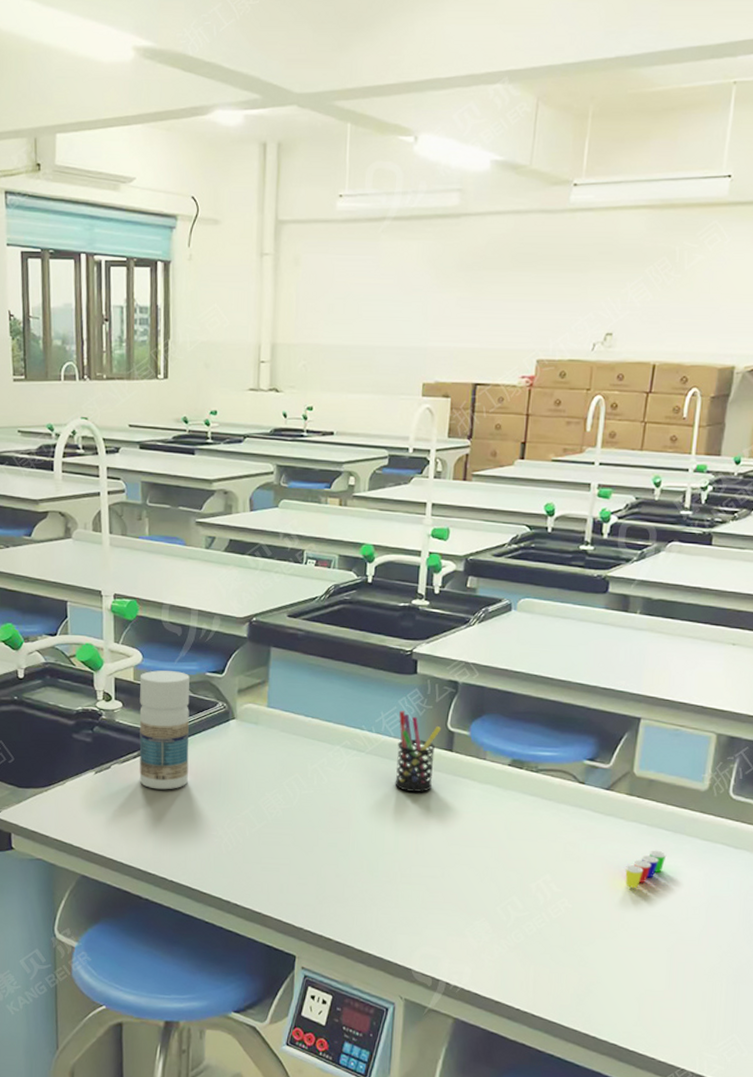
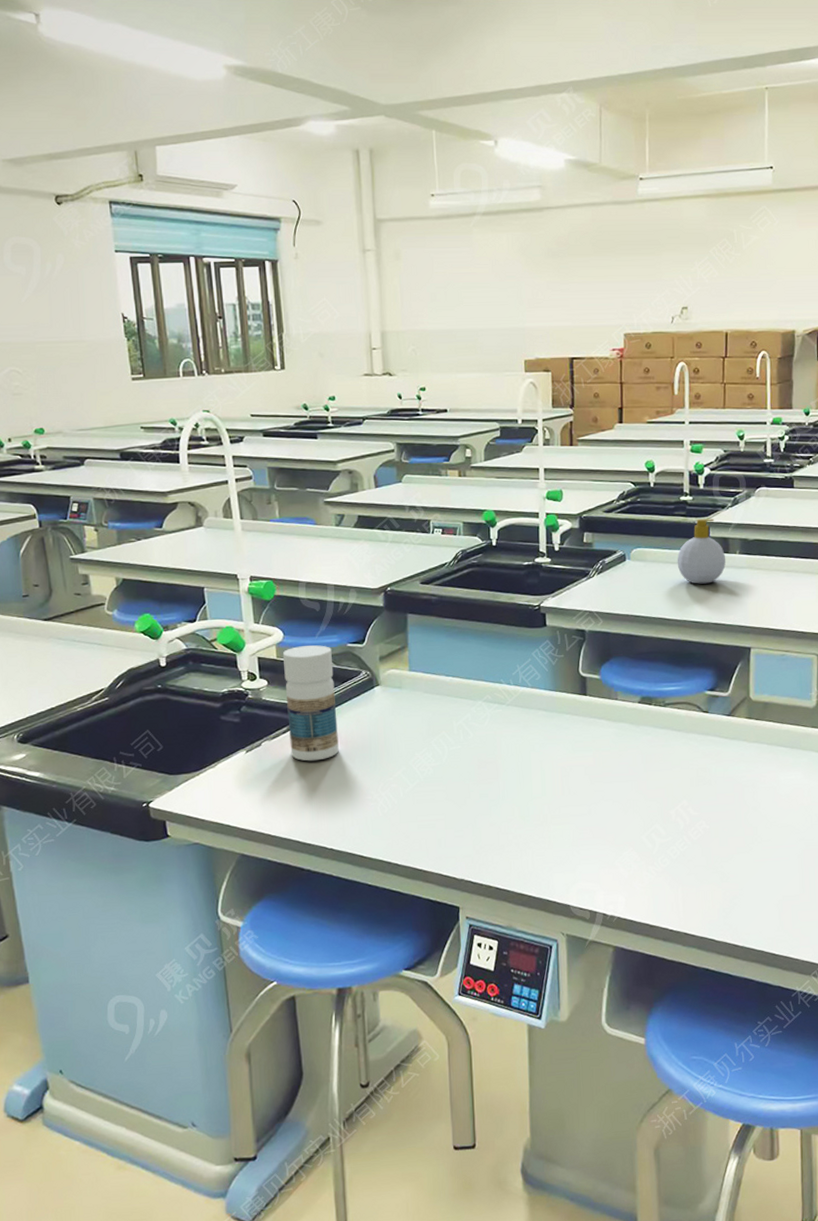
pen holder: present [395,711,442,792] -> none [534,662,574,737]
soap bottle: none [568,572,624,644] -> present [677,519,726,584]
cup: present [625,850,667,888] -> none [753,766,787,803]

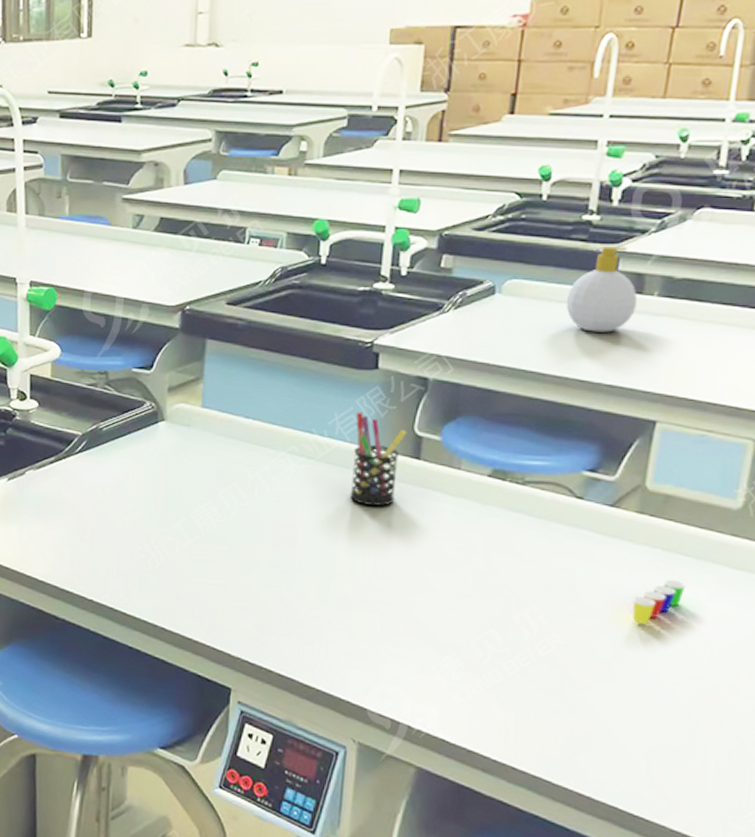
pill bottle: present [282,645,339,761] -> none [56,366,114,499]
pen holder: none [534,662,574,737] -> present [350,412,407,506]
cup: none [753,766,787,803] -> present [632,579,686,624]

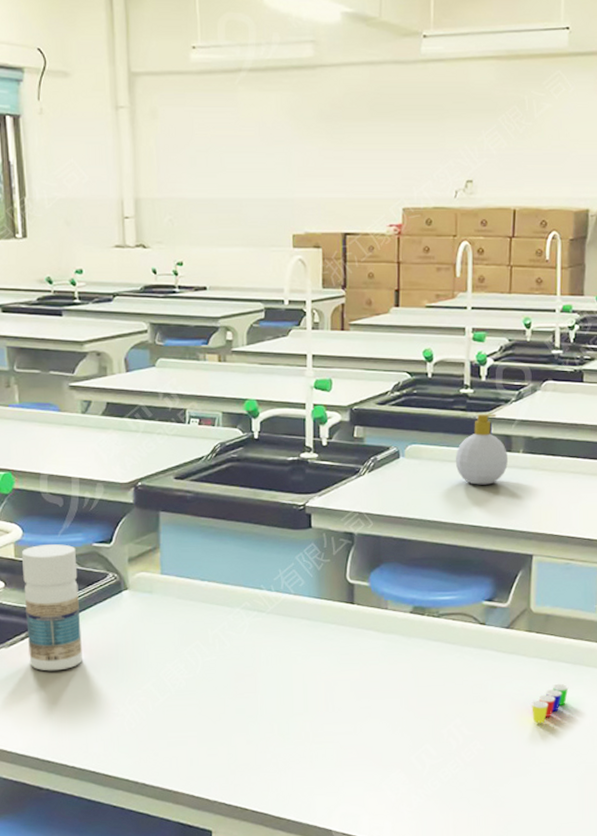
pill bottle: none [56,366,114,499] -> present [21,544,82,671]
pen holder: present [350,412,407,506] -> none [297,567,341,649]

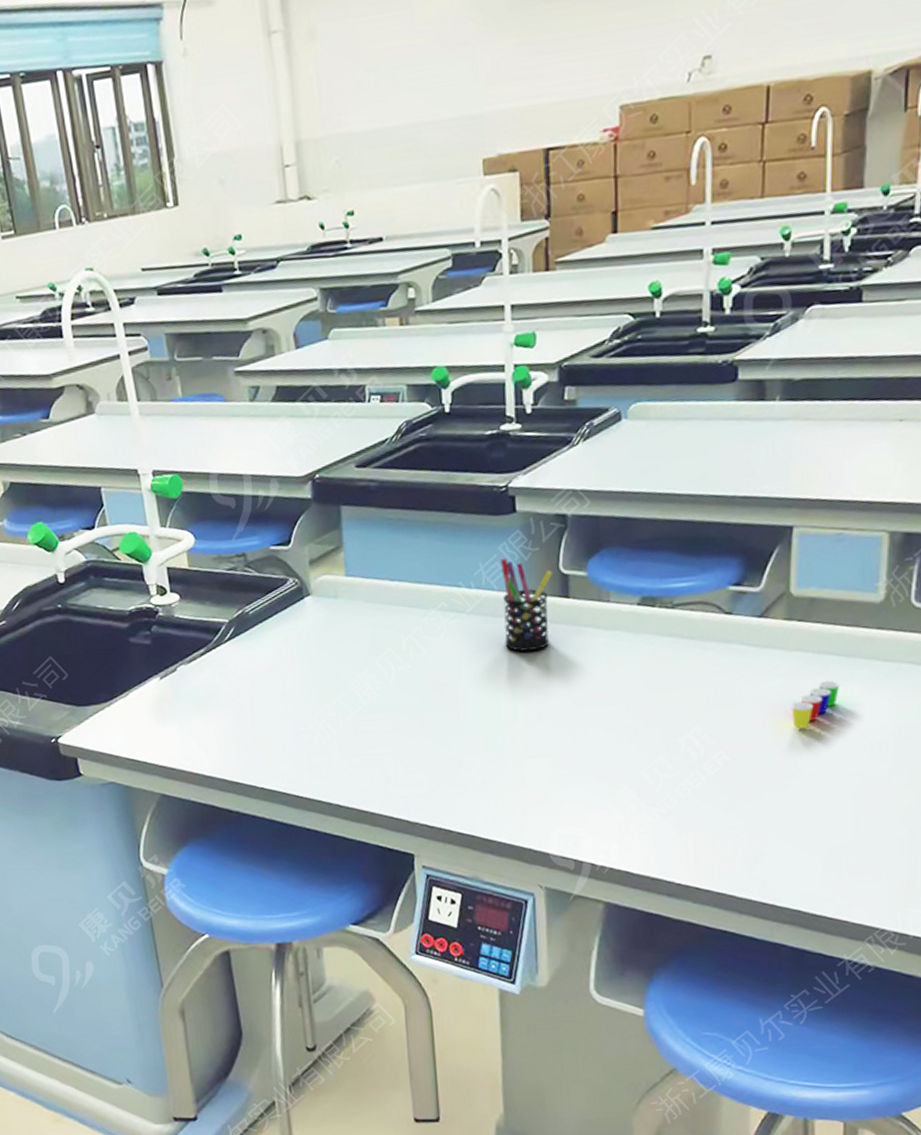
pill bottle: present [21,544,82,671] -> none [194,549,266,688]
pen holder: none [297,567,341,649] -> present [501,558,553,652]
soap bottle: present [455,414,509,485] -> none [691,354,761,446]

